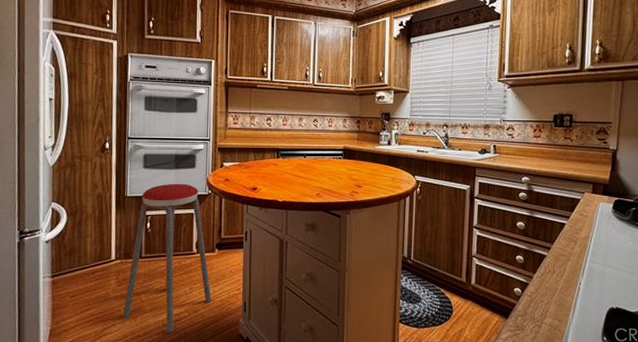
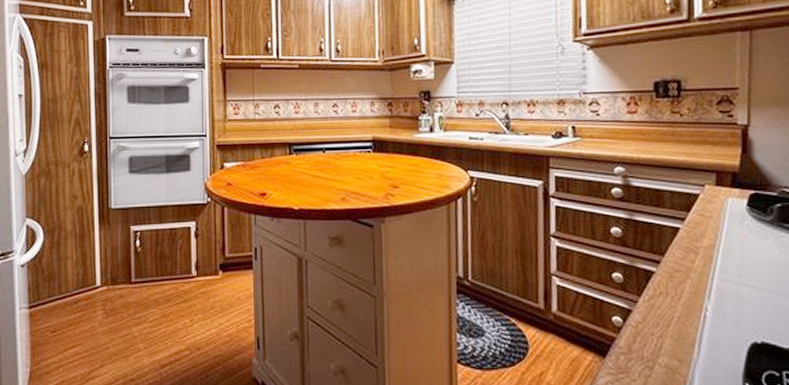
music stool: present [122,183,211,333] -> none [112,190,217,376]

